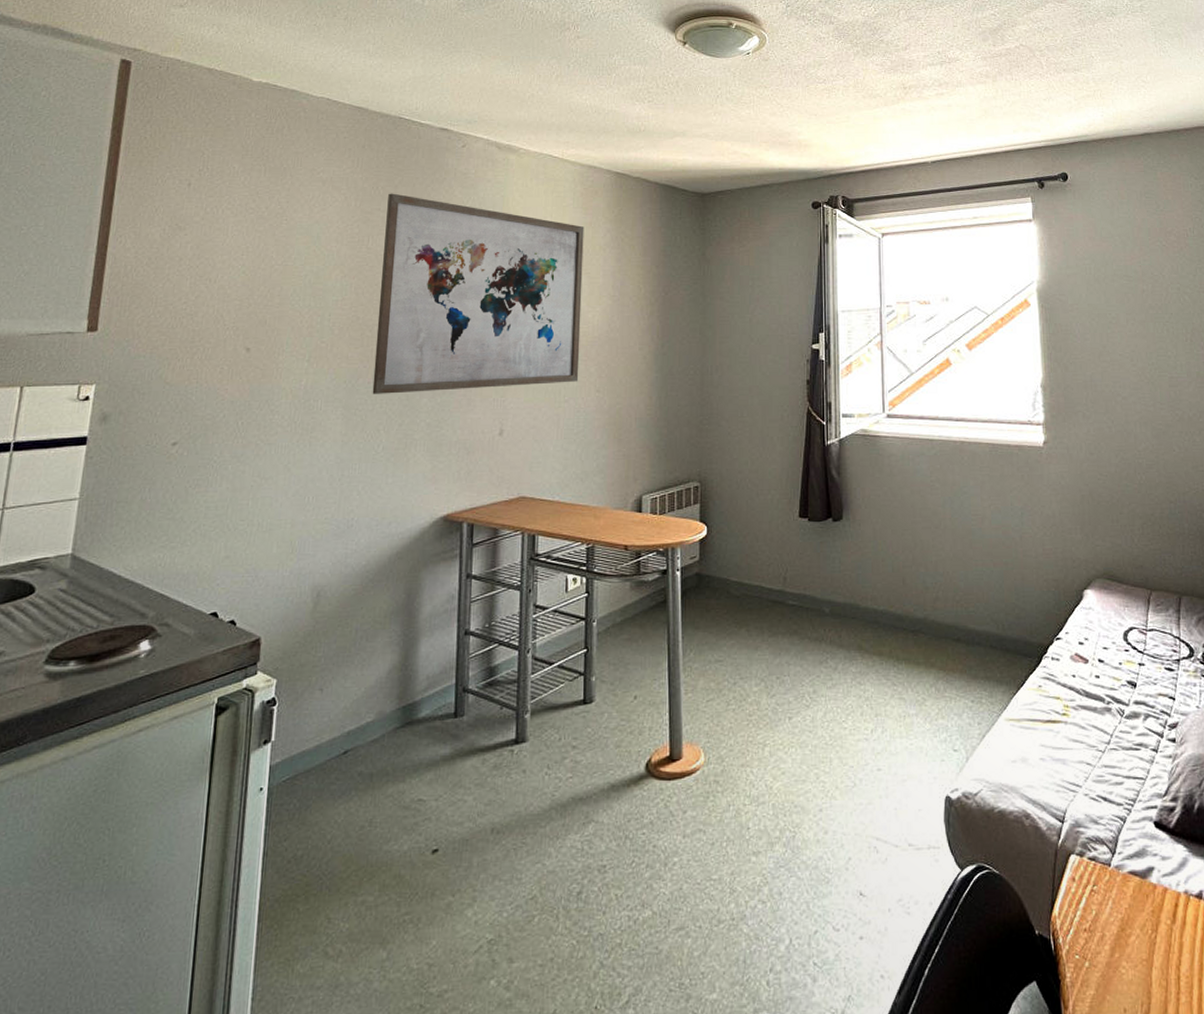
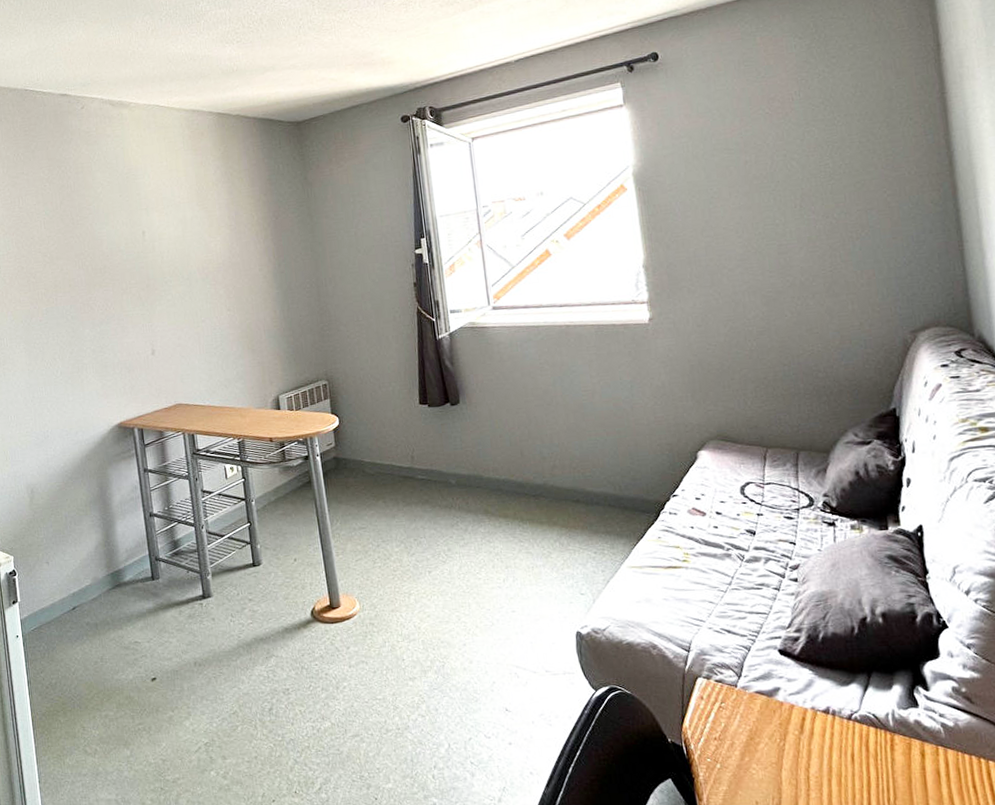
wall art: present [372,193,584,394] -> none [28,157,211,330]

